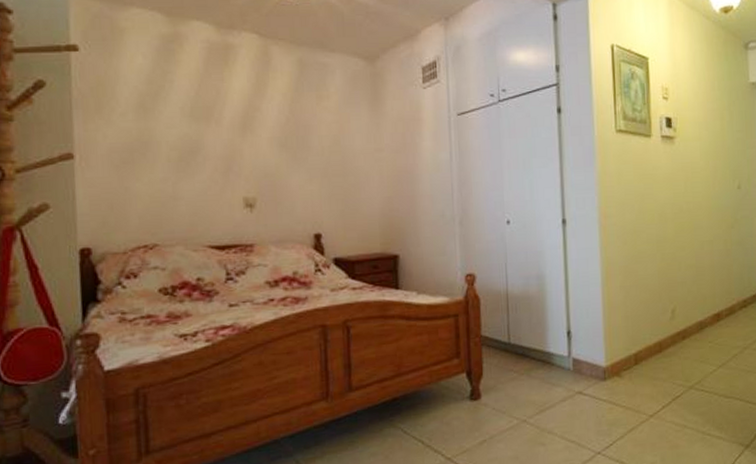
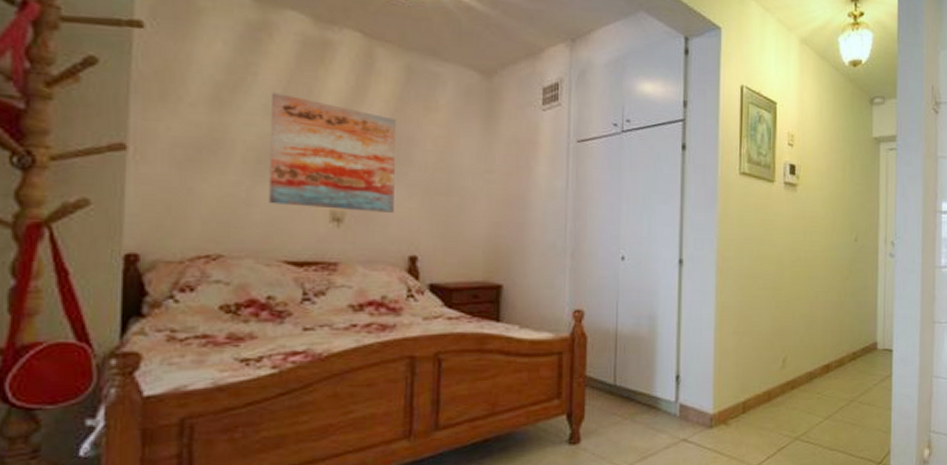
wall art: none [187,96,298,197] -> present [269,93,397,213]

